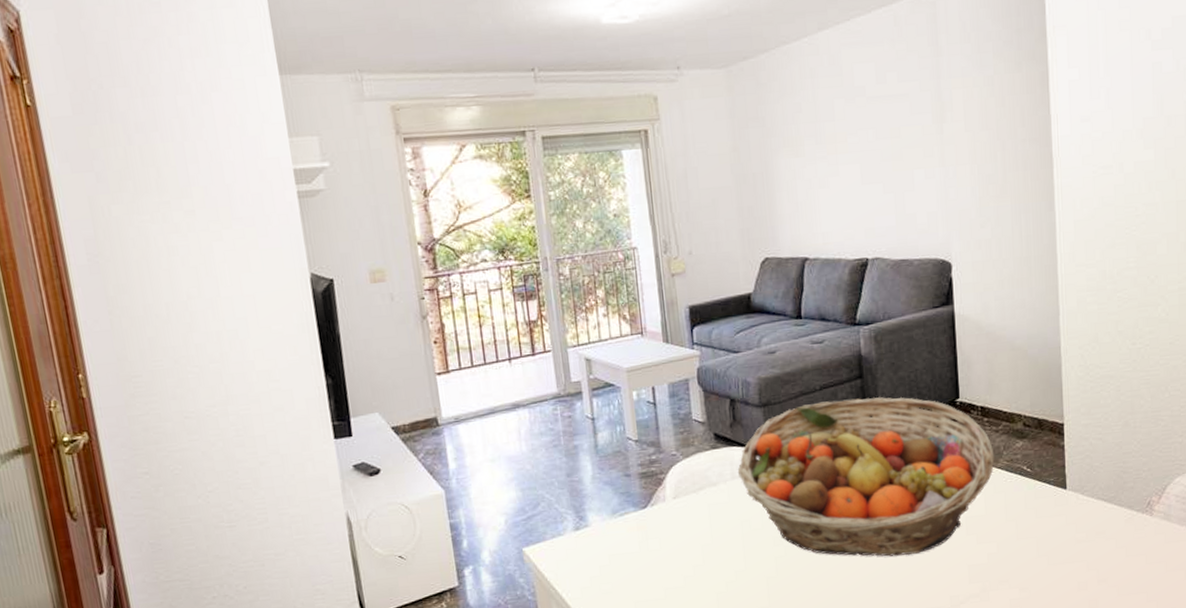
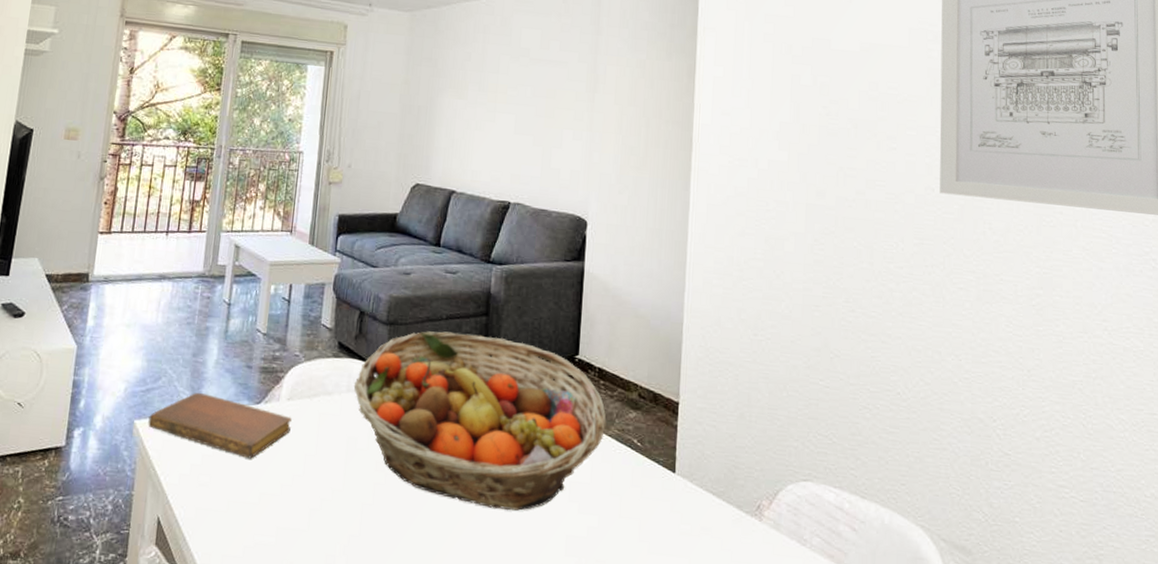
notebook: none [536,509,682,561] -> present [148,392,292,459]

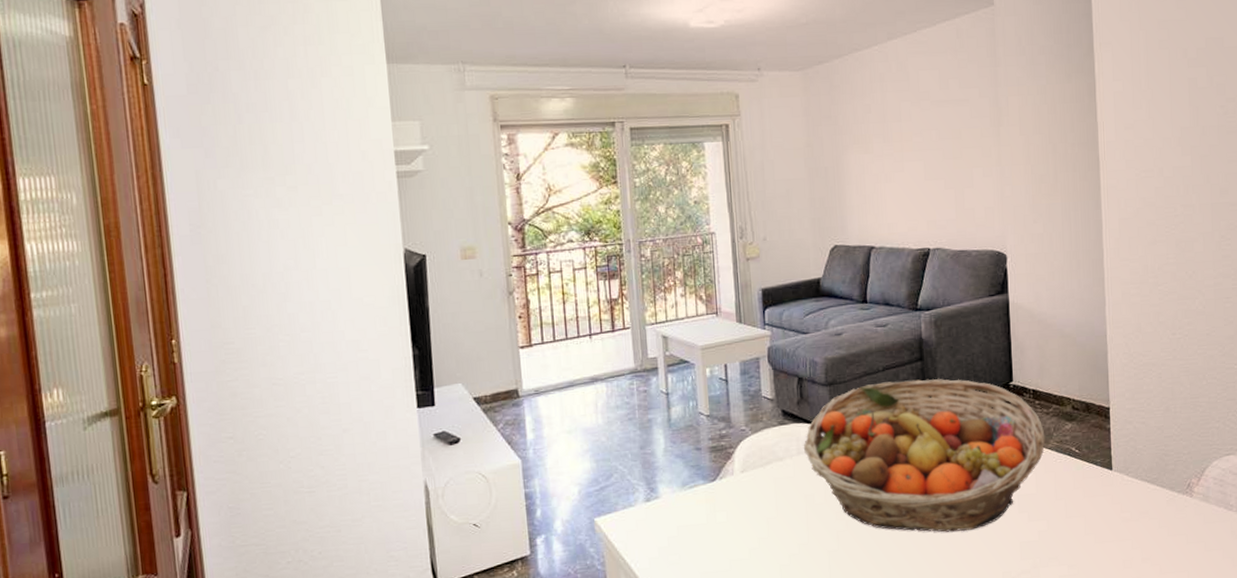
notebook: present [148,392,292,459] -> none [608,481,749,532]

